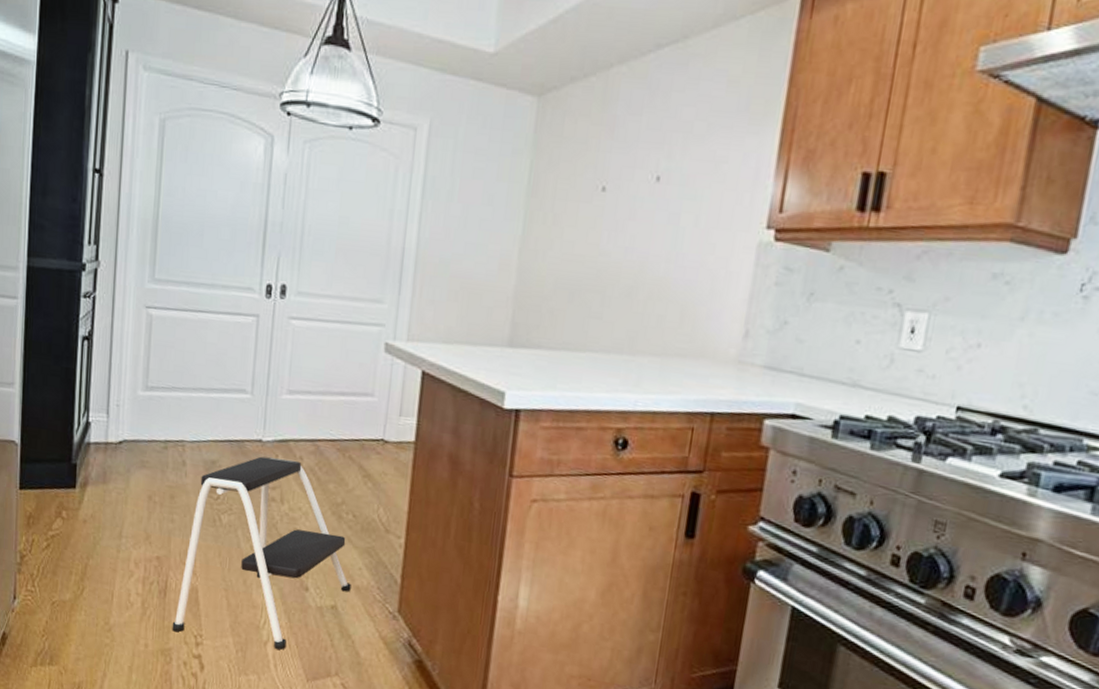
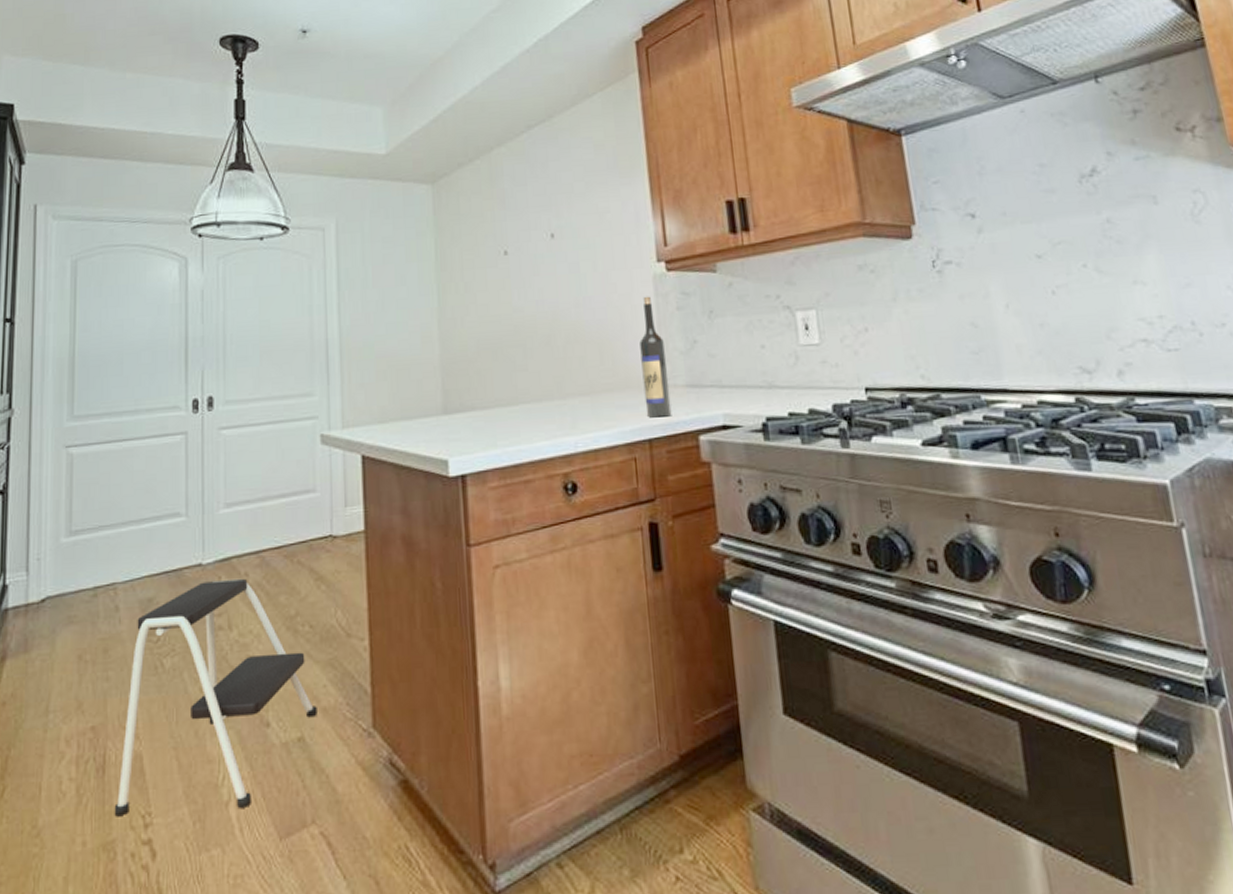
wine bottle: none [715,264,752,394] -> present [640,296,672,418]

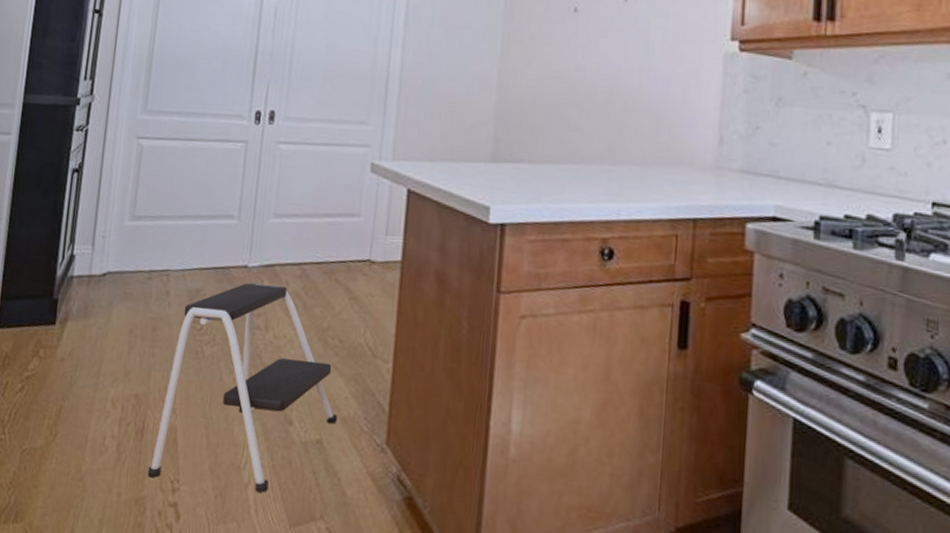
wine bottle: present [640,296,672,418] -> none [695,74,725,199]

